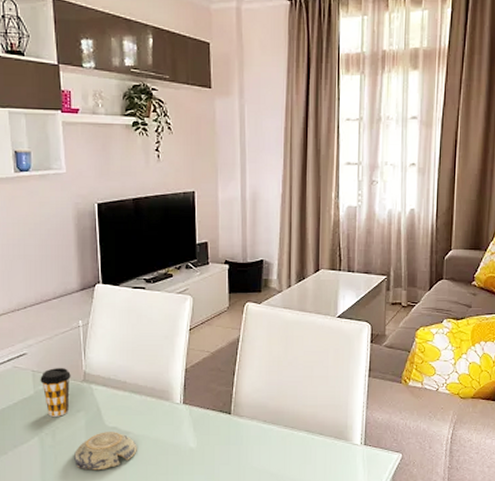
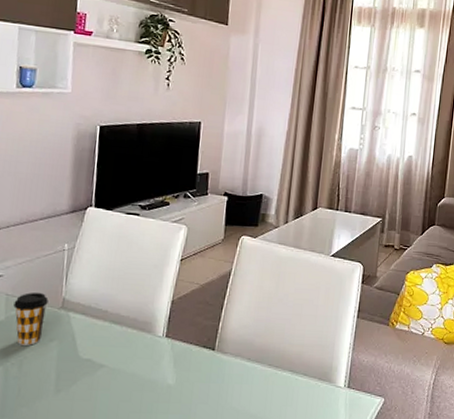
decorative bowl: present [74,432,137,471] -> none [40,364,111,406]

